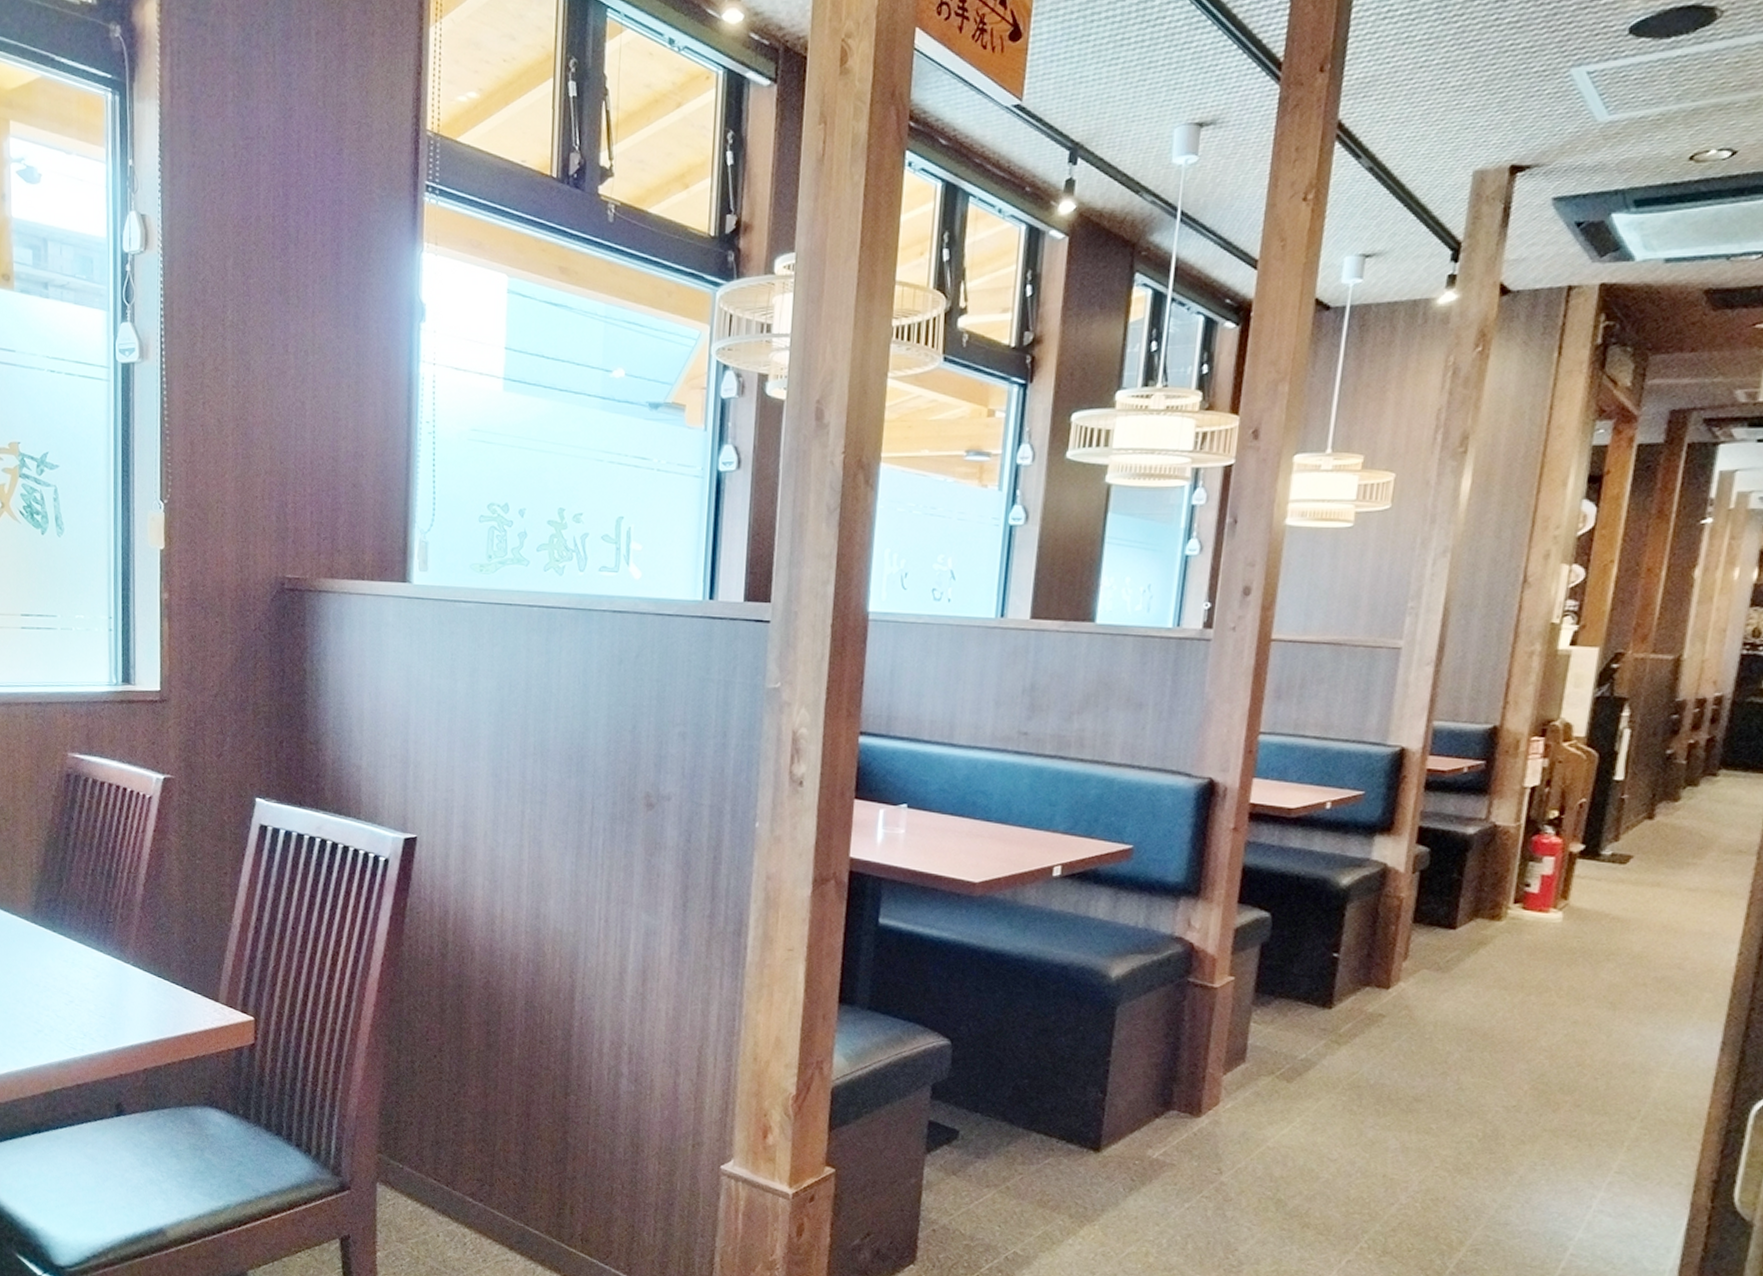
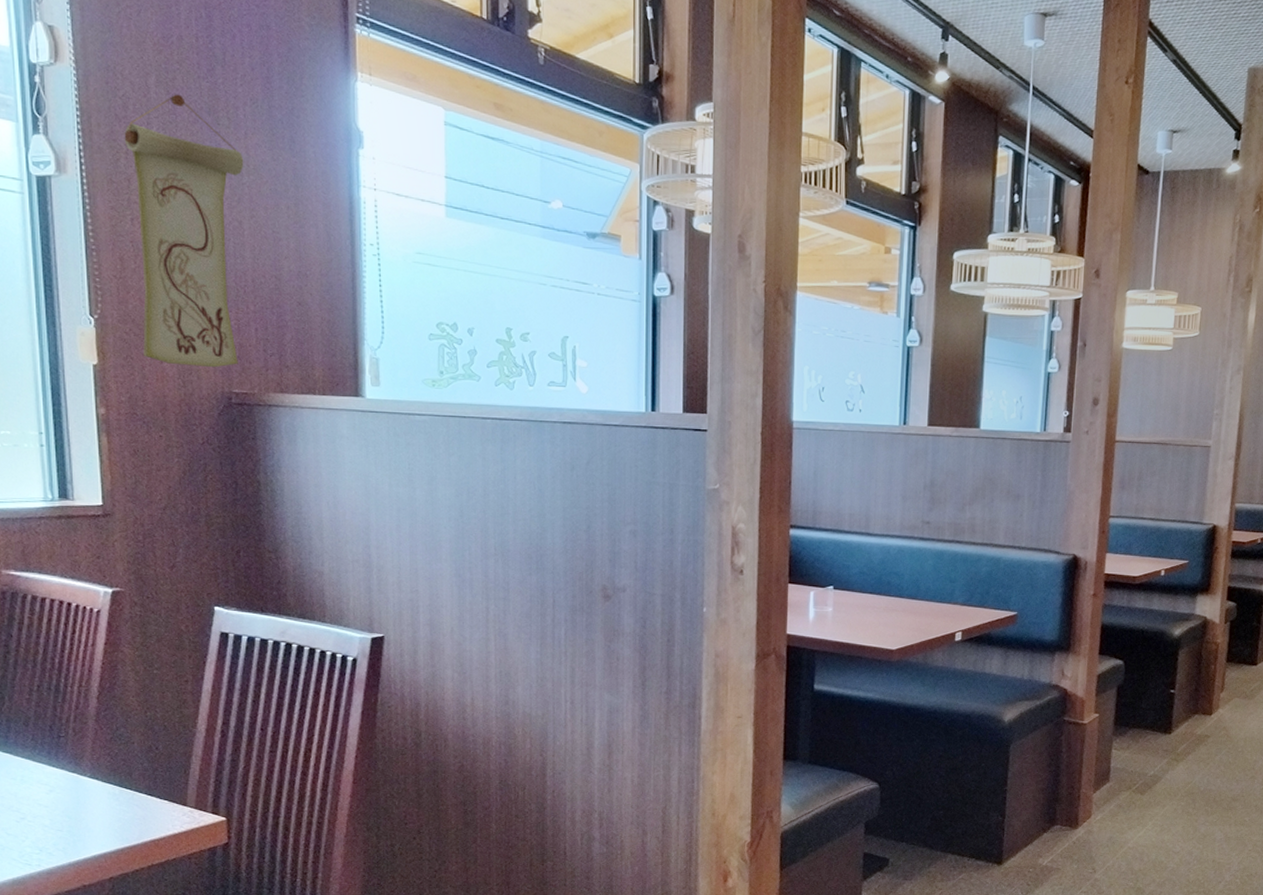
wall scroll: none [201,275,310,553] -> present [124,94,244,368]

